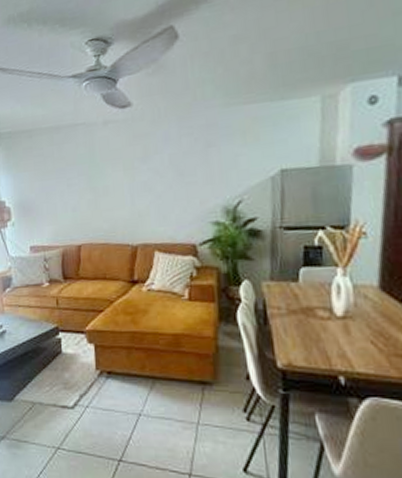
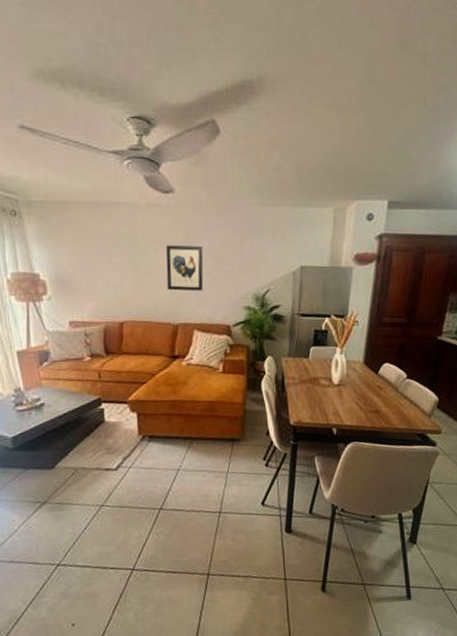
wall art: none [123,158,165,209] -> present [166,244,204,292]

